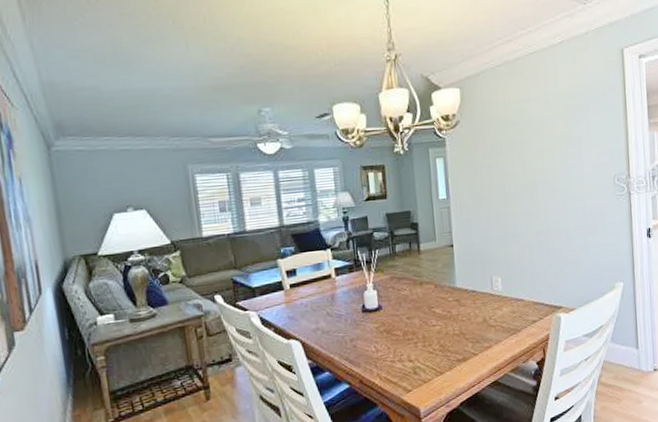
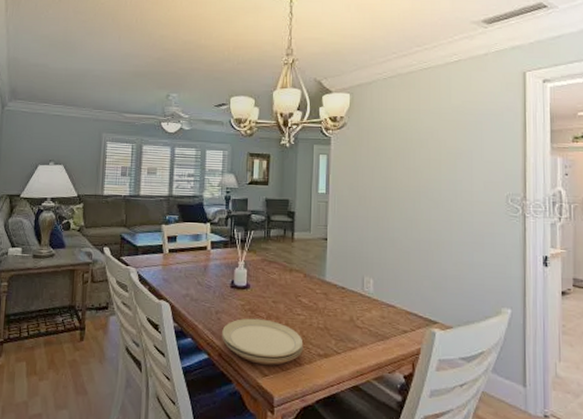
plate: none [360,337,443,382] -> present [222,318,303,365]

